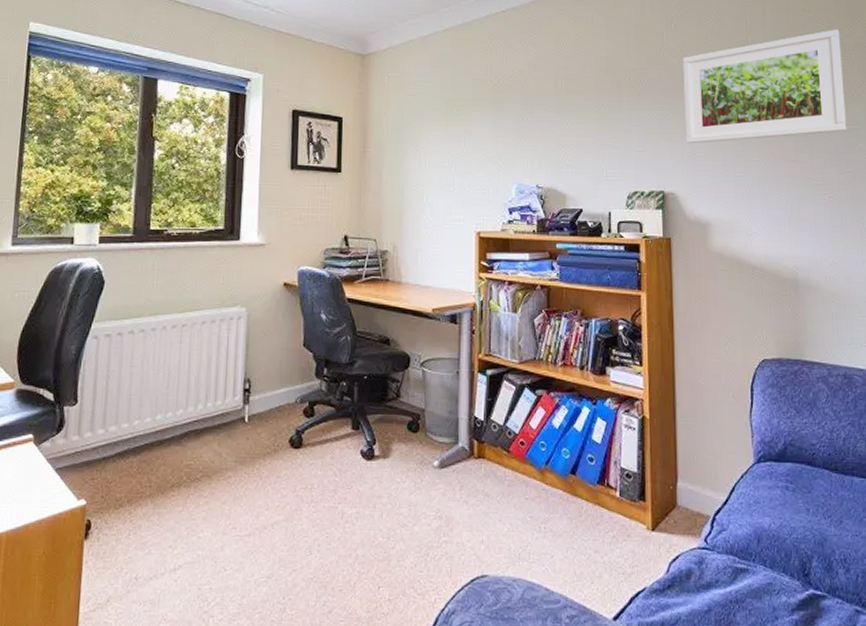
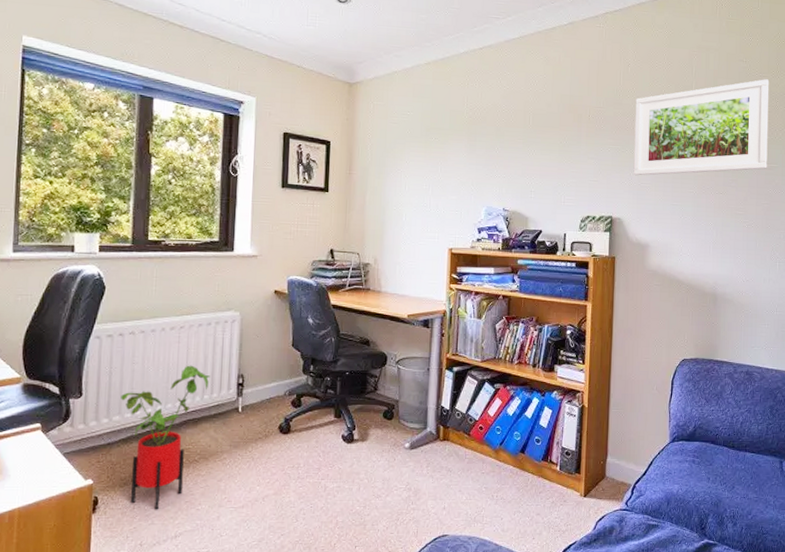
house plant: none [118,368,214,536] -> present [121,365,210,509]

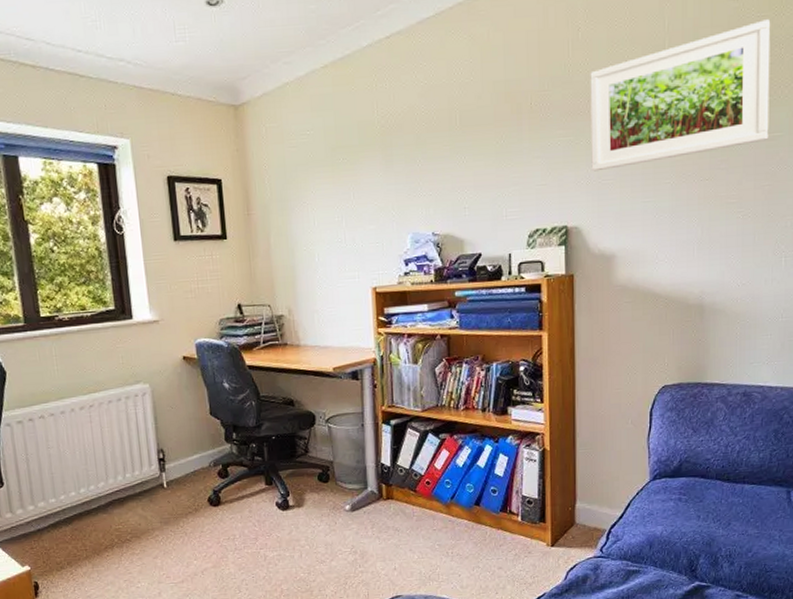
house plant: present [121,365,210,509] -> none [42,444,129,590]

